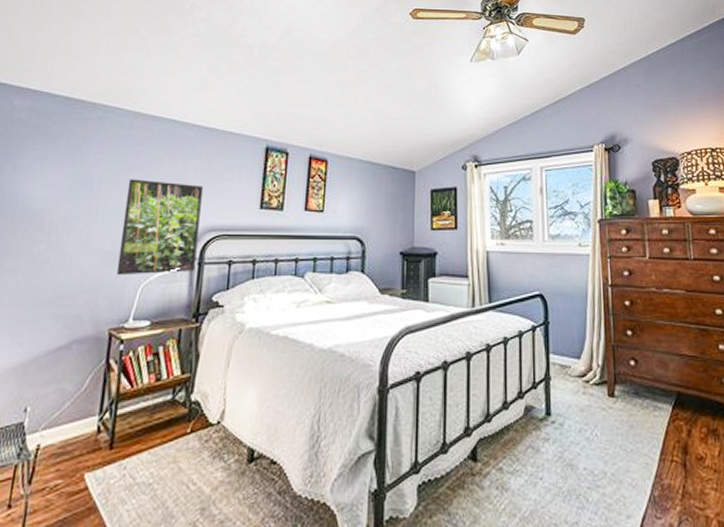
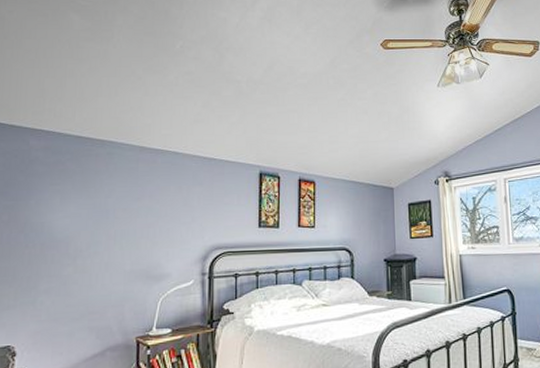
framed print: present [116,179,203,276] -> none [137,206,207,292]

